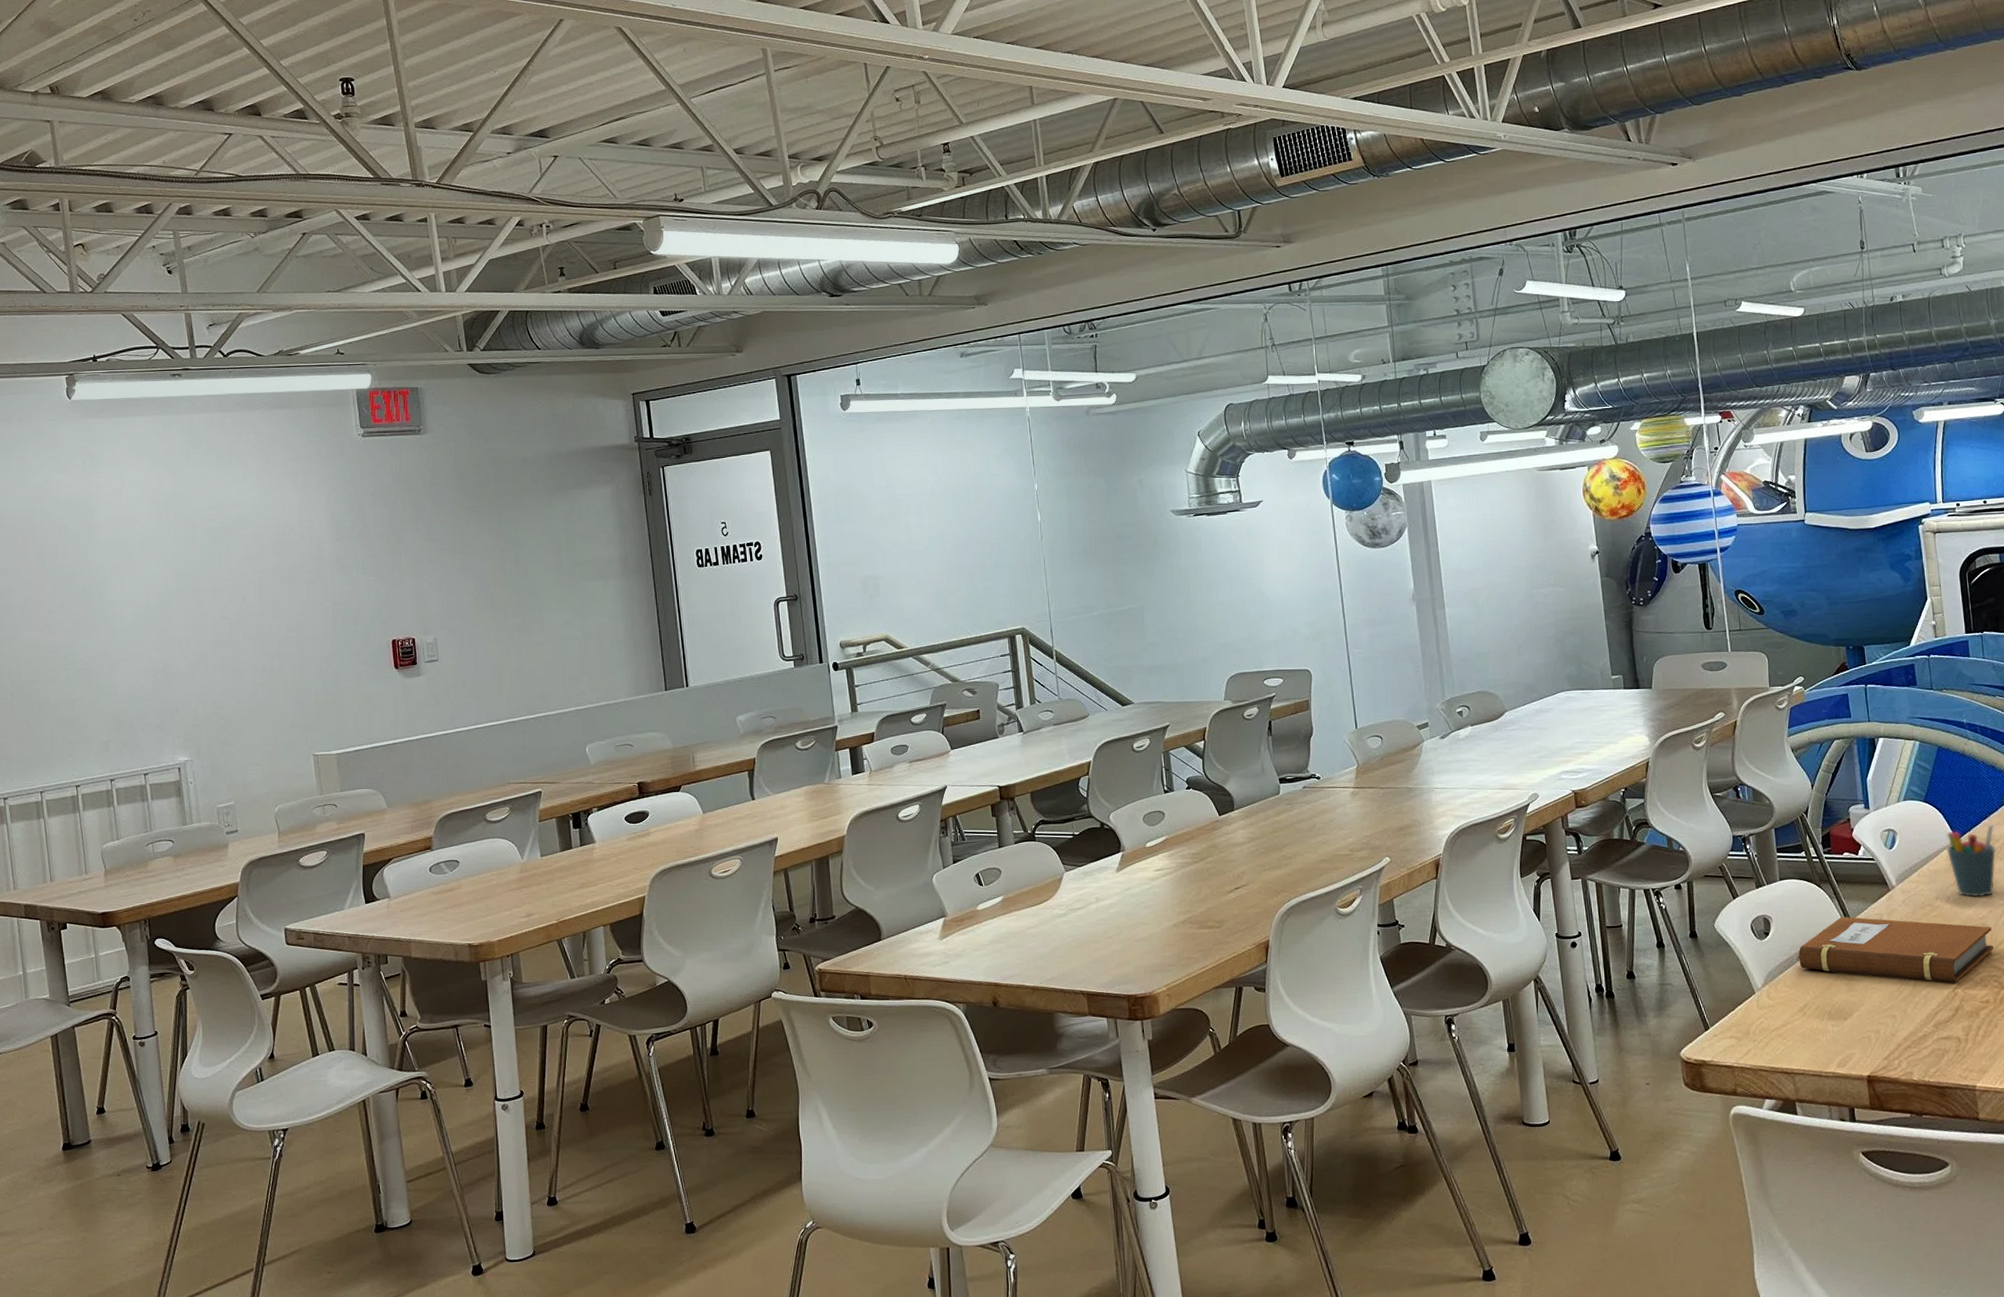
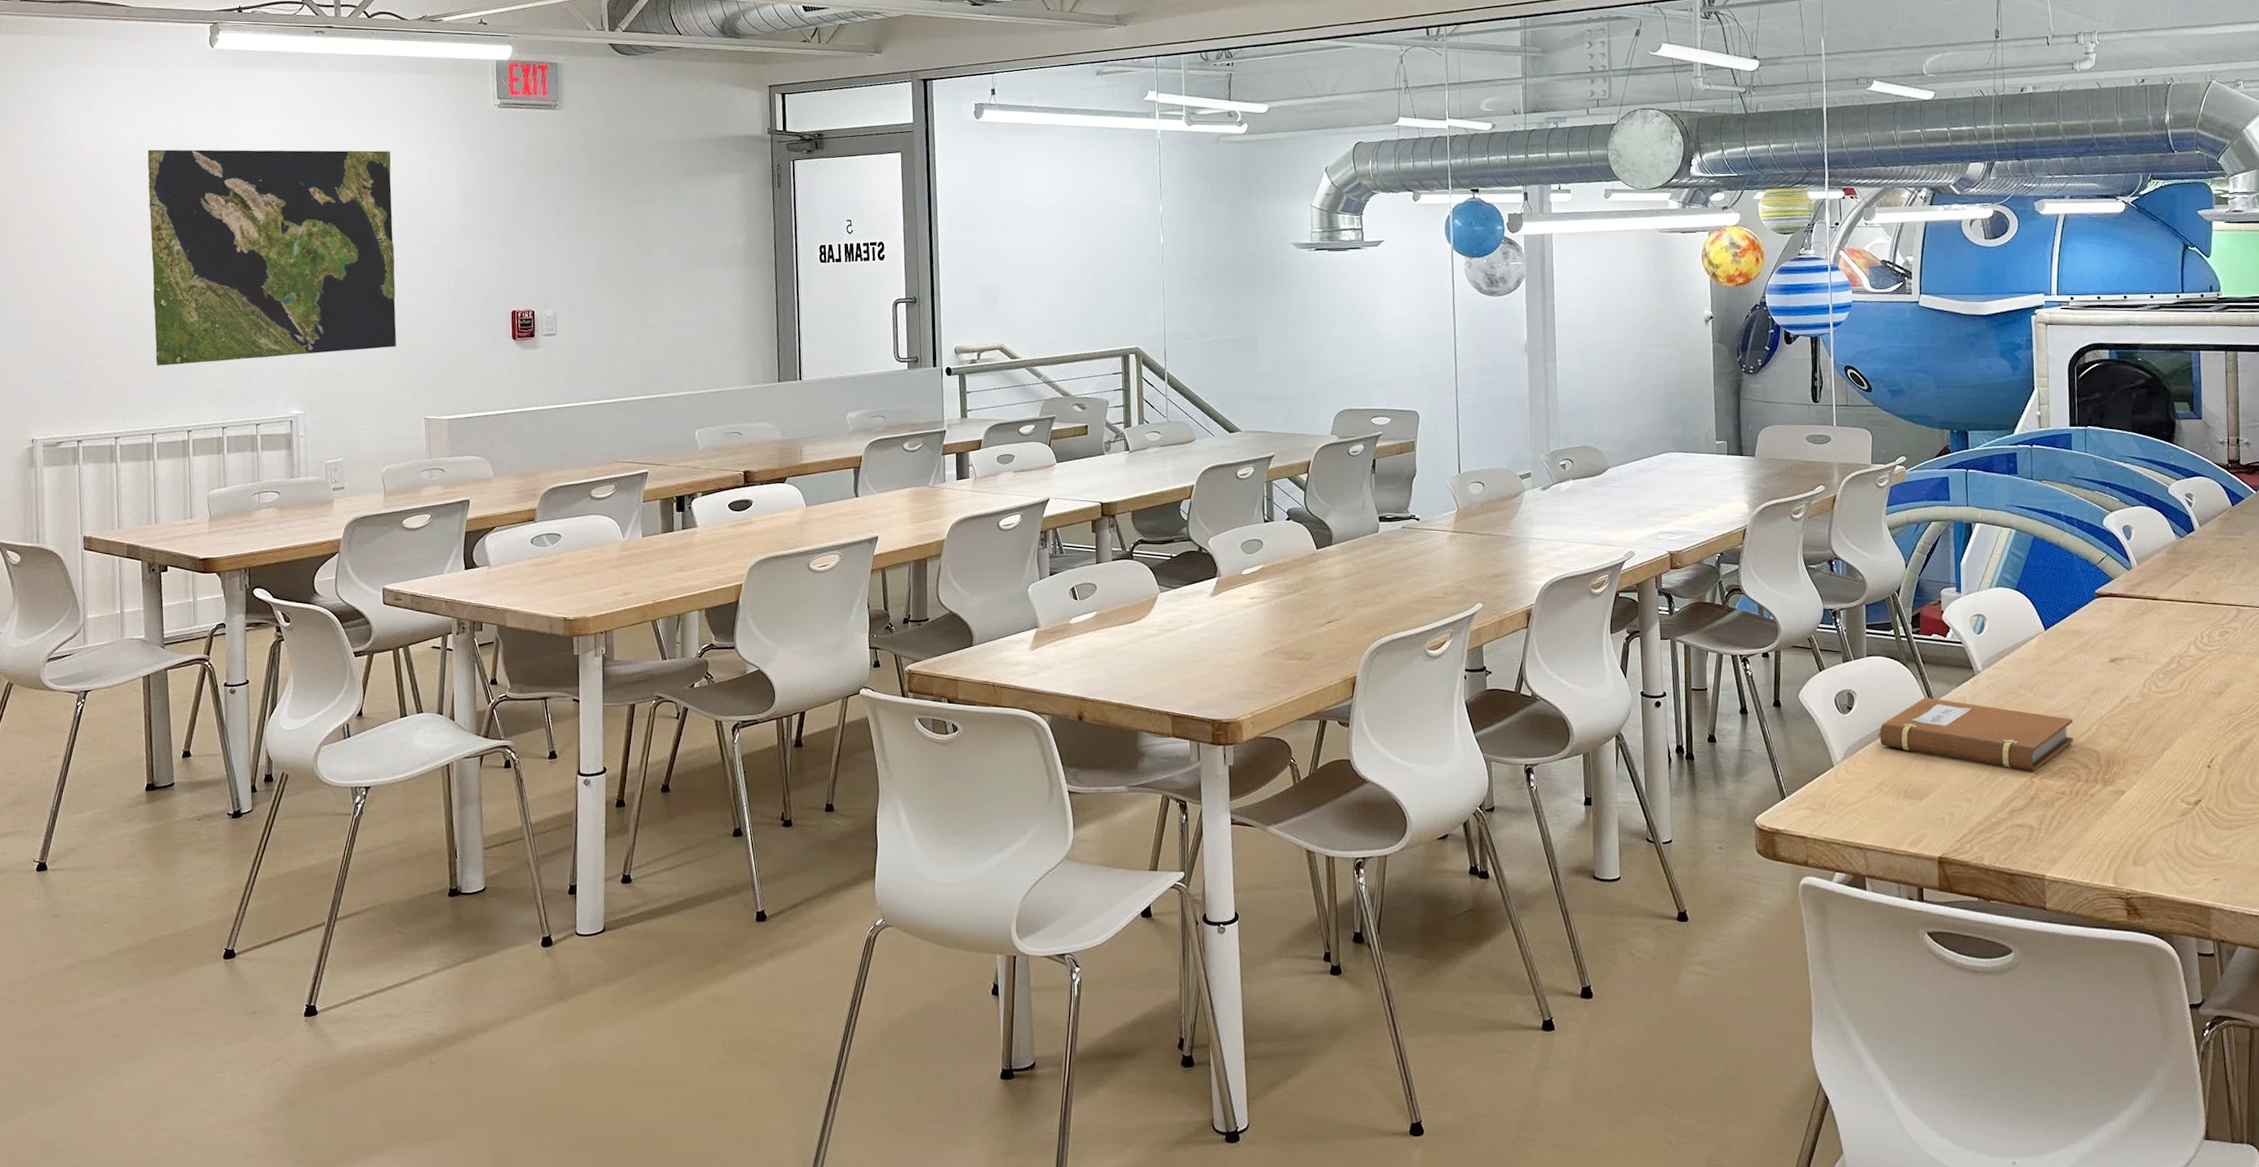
world map: none [13,489,279,723] -> present [147,149,397,366]
pen holder: present [1945,824,1996,898] -> none [2033,617,2084,689]

